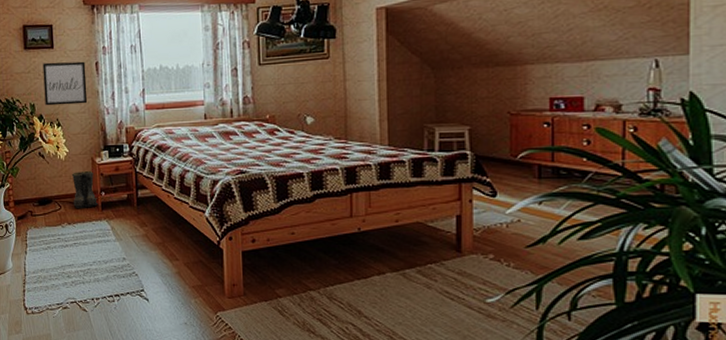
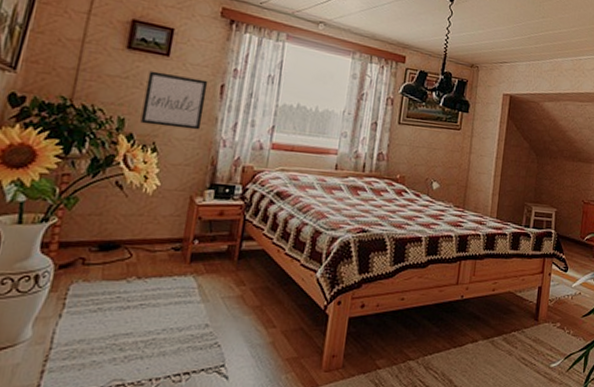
boots: present [71,170,99,208] -> none [151,211,189,259]

